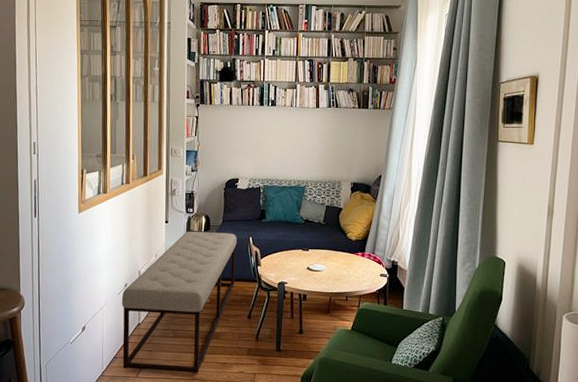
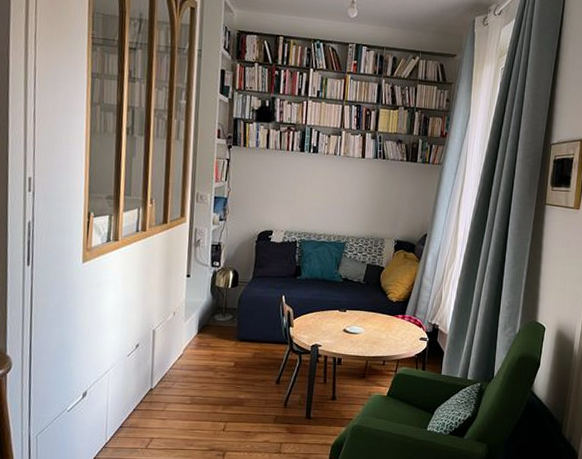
bench: present [122,231,237,374] -> none [130,286,268,444]

